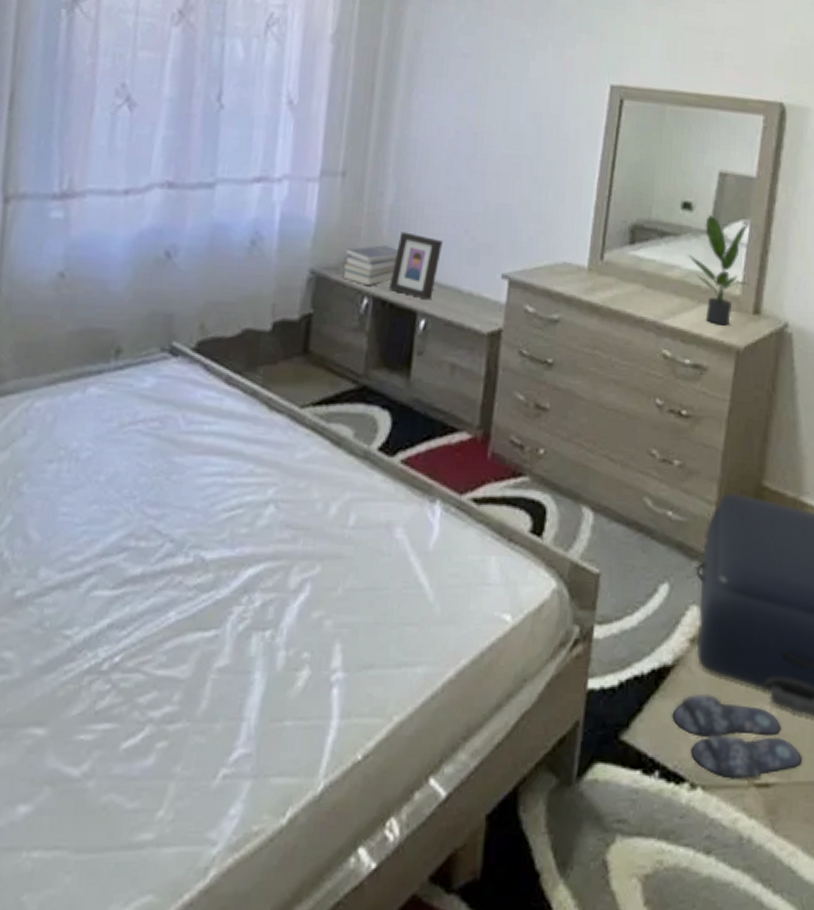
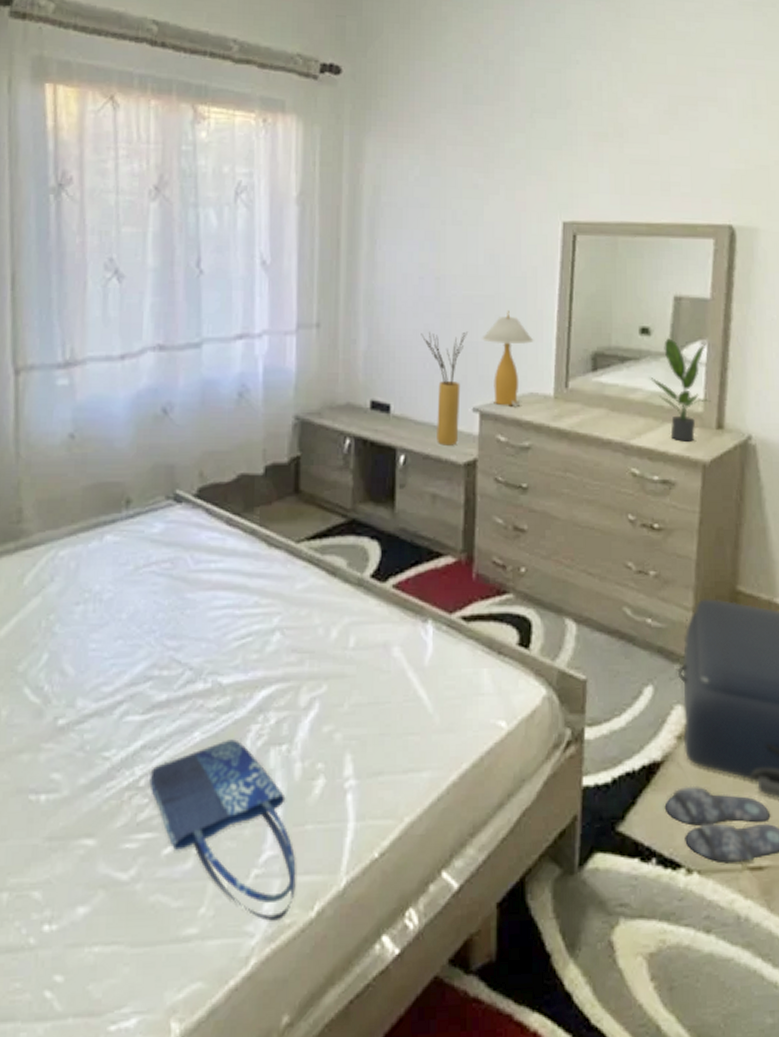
shopping bag: none [113,622,270,828] -> present [149,739,296,921]
books: present [342,245,398,286] -> none [324,389,374,428]
picture frame: present [389,231,442,300] -> none [369,375,415,437]
vase: none [453,190,502,313] -> present [421,331,468,446]
table lamp: none [516,173,572,276] -> present [481,310,534,406]

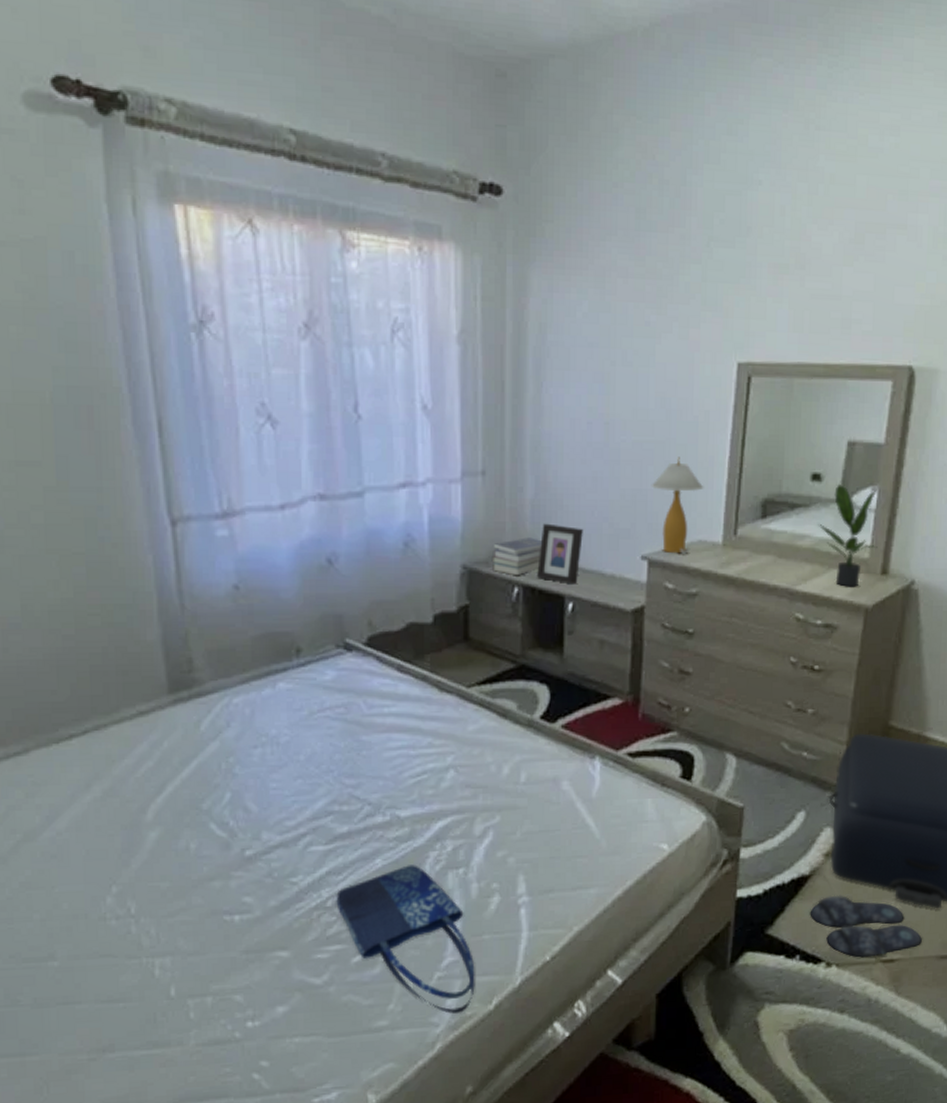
books: none [324,389,374,428] -> present [491,537,542,576]
picture frame: none [369,375,415,437] -> present [537,523,583,585]
vase: present [421,331,468,446] -> none [589,478,637,593]

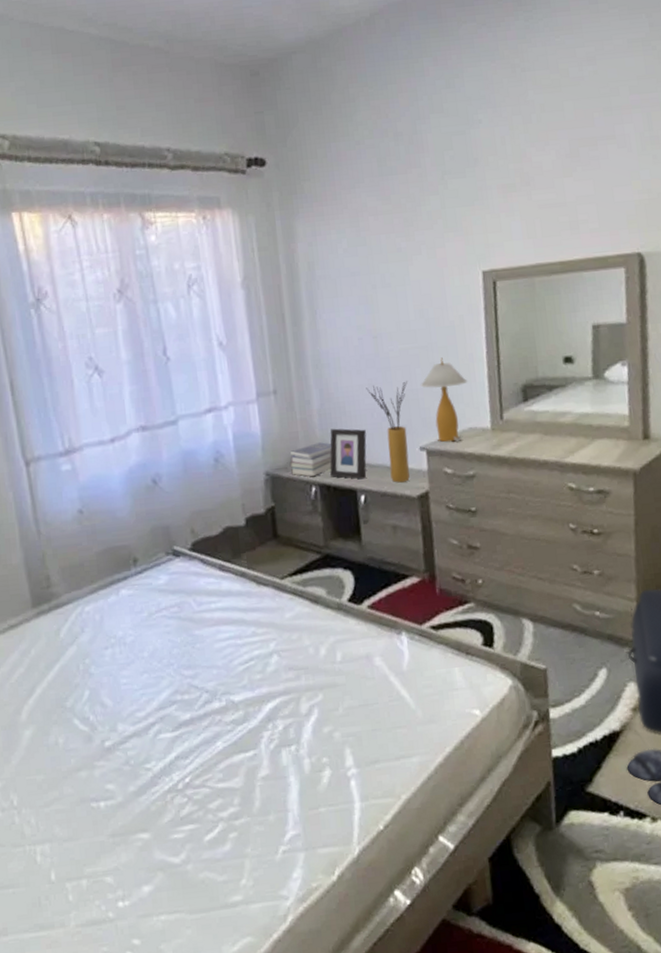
shopping bag: present [336,865,475,1014] -> none [185,745,318,886]
vase: none [589,478,637,593] -> present [366,381,410,483]
potted plant: present [818,483,878,587] -> none [576,363,636,455]

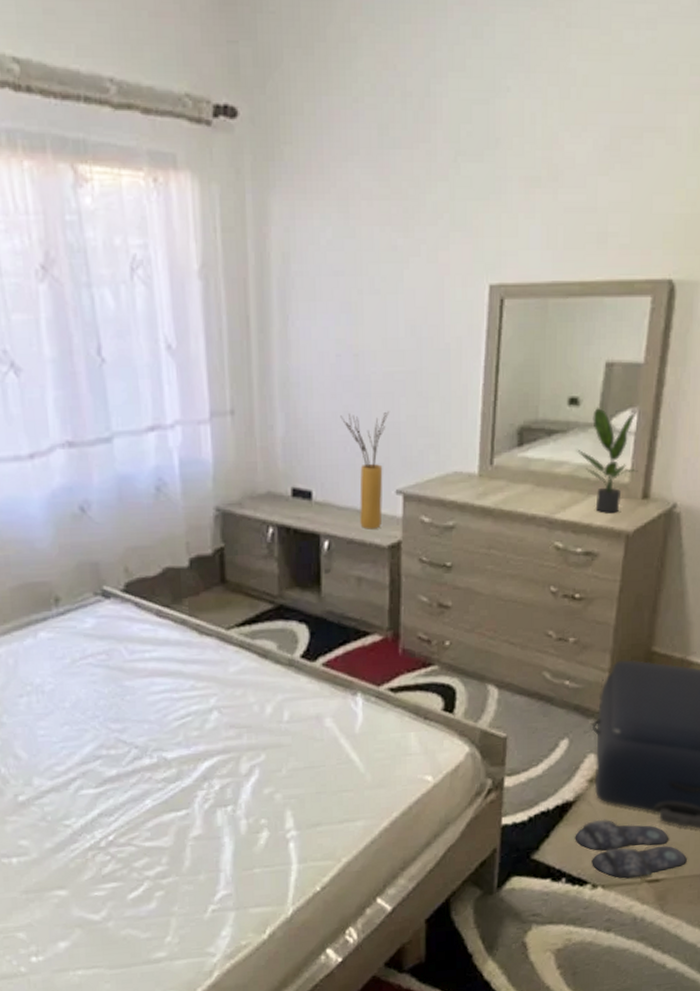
books: present [289,442,332,477] -> none [244,476,295,516]
picture frame: present [330,428,367,480] -> none [291,461,336,523]
table lamp: present [420,357,468,443] -> none [403,386,458,487]
potted plant: none [576,363,636,455] -> present [576,407,638,513]

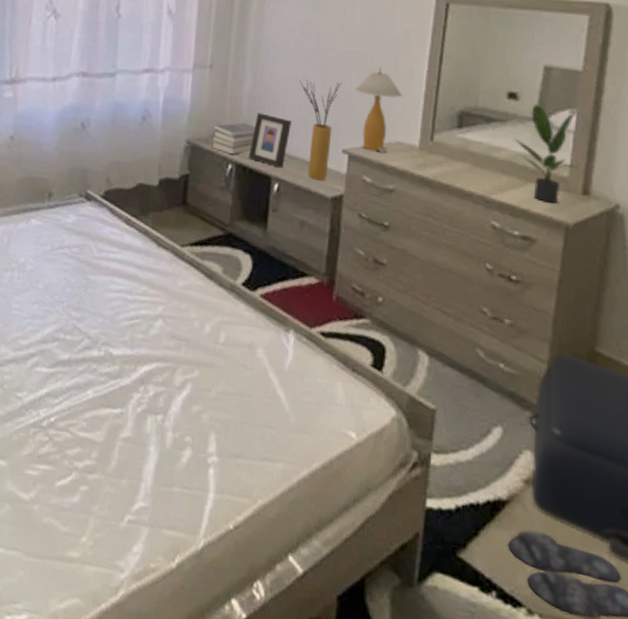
books: none [244,476,295,516] -> present [211,123,255,155]
picture frame: none [291,461,336,523] -> present [249,112,291,168]
table lamp: none [403,386,458,487] -> present [354,66,403,153]

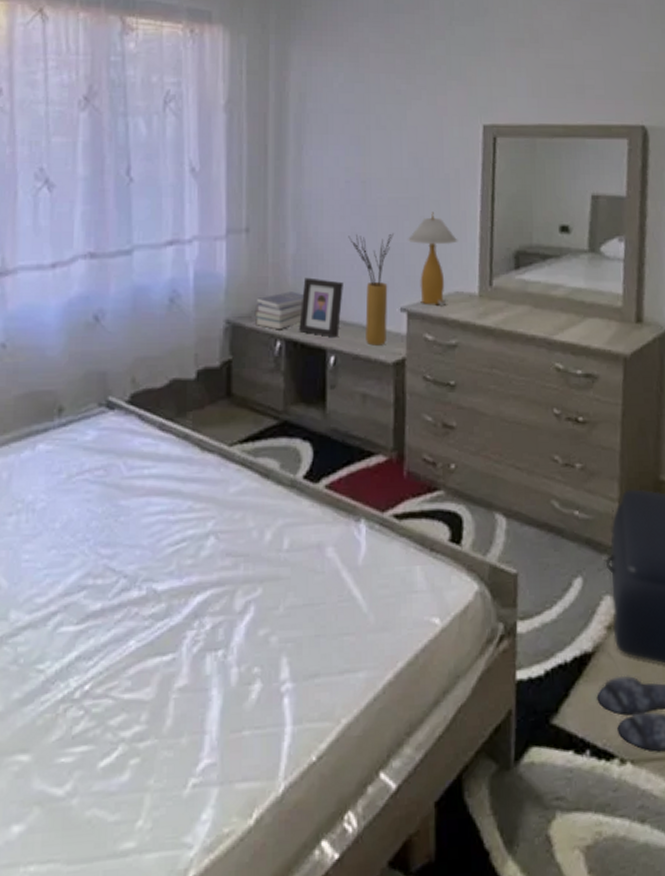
potted plant: present [514,103,578,204] -> none [570,234,630,336]

